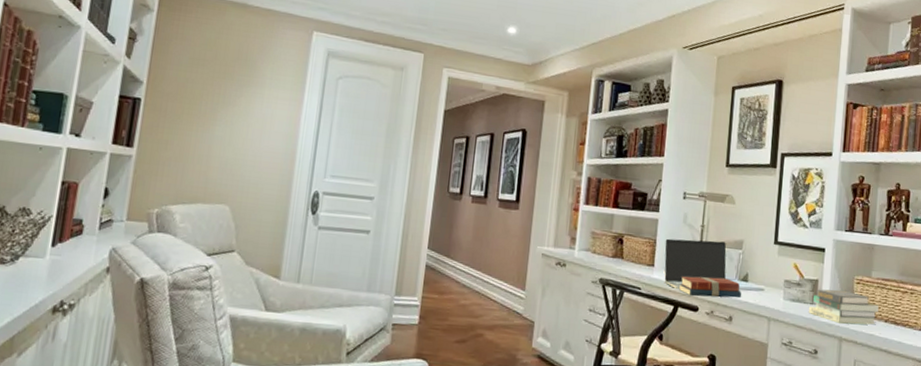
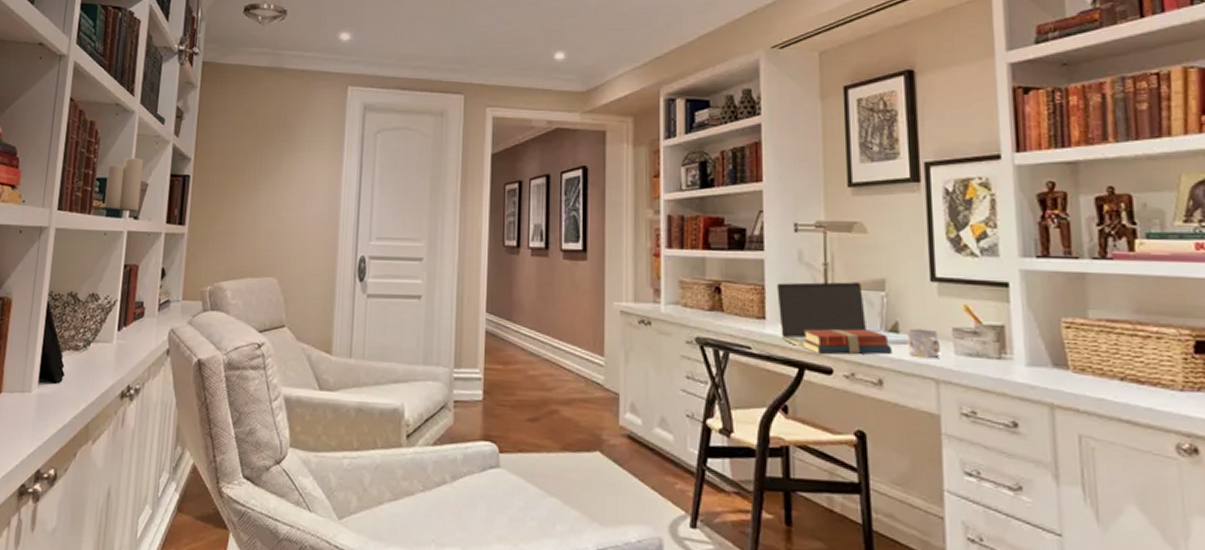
candle: none [35,69,90,130] -> present [99,152,144,212]
mug: none [752,279,775,303] -> present [906,328,941,359]
books: present [808,289,879,325] -> none [994,337,1107,386]

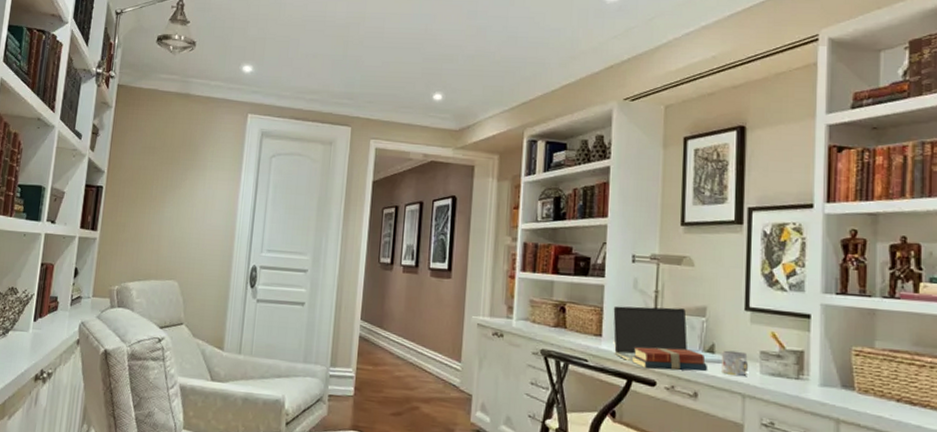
candle: present [99,152,144,212] -> none [20,163,62,217]

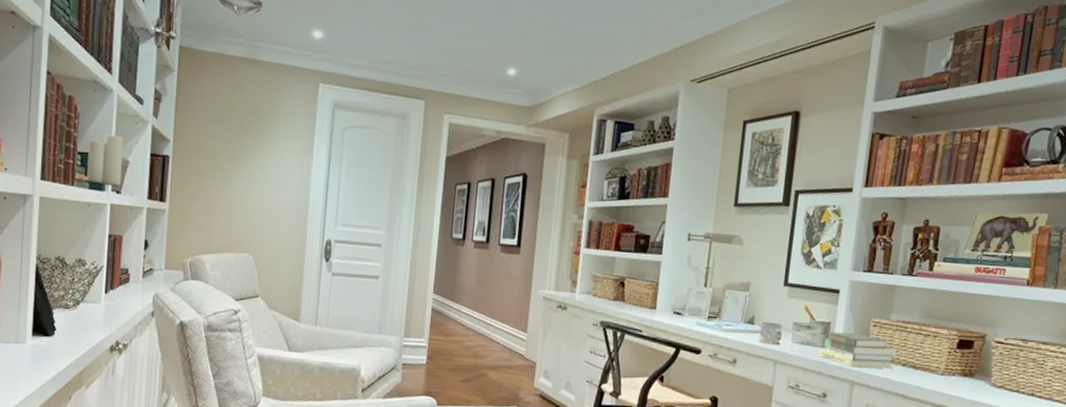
candle: none [20,163,62,217] -> present [82,130,124,187]
laptop: present [613,306,687,362] -> none [666,281,732,333]
books: present [631,347,707,372] -> none [681,319,747,341]
books: none [793,361,887,405] -> present [818,331,897,369]

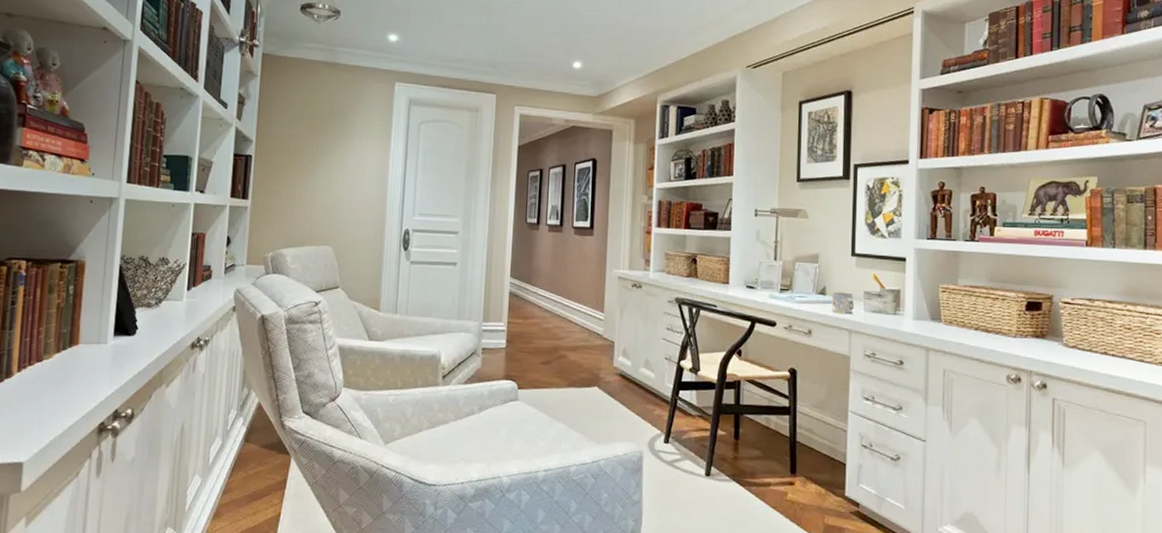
candle: present [82,130,124,187] -> none [167,133,209,187]
books: present [818,331,897,369] -> none [891,299,967,334]

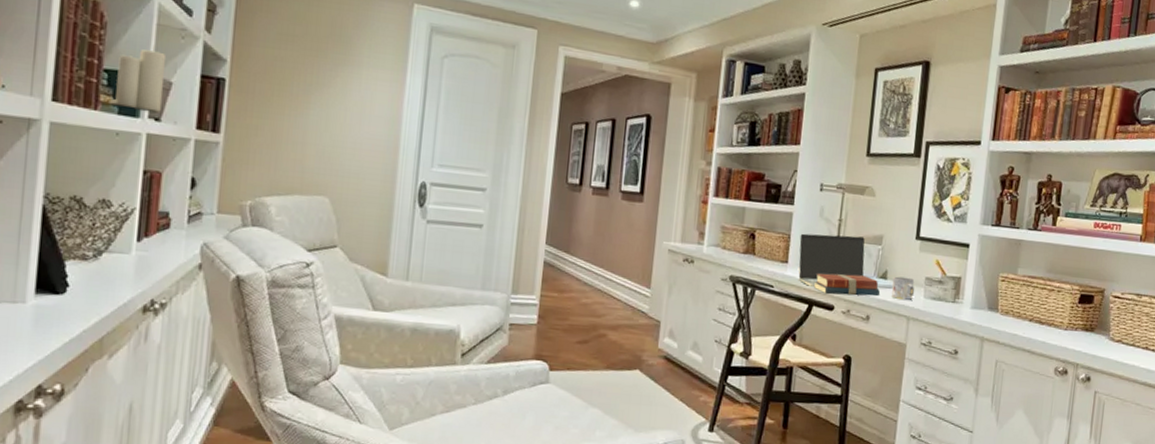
candle: none [167,133,209,187] -> present [108,45,167,114]
laptop: none [738,255,803,306] -> present [798,233,865,288]
books: none [754,292,819,312] -> present [813,273,880,297]

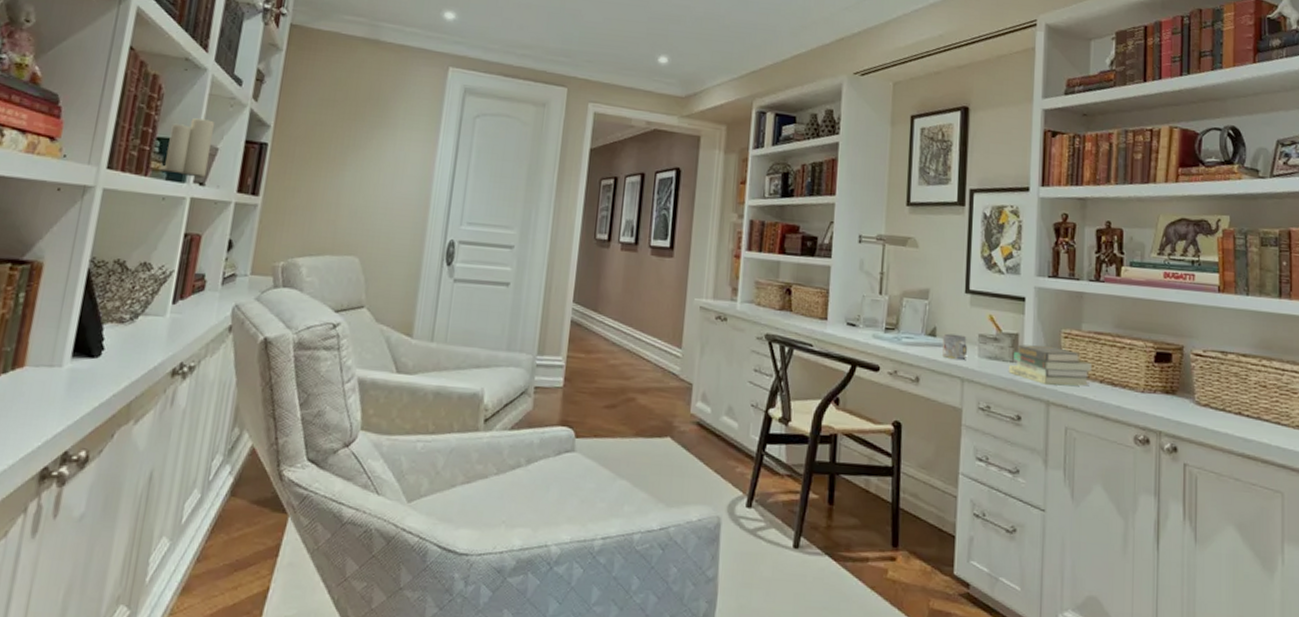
laptop: present [798,233,865,288] -> none [839,288,911,347]
books: present [813,273,880,297] -> none [856,331,929,356]
books: none [949,286,1024,324] -> present [1008,344,1091,386]

